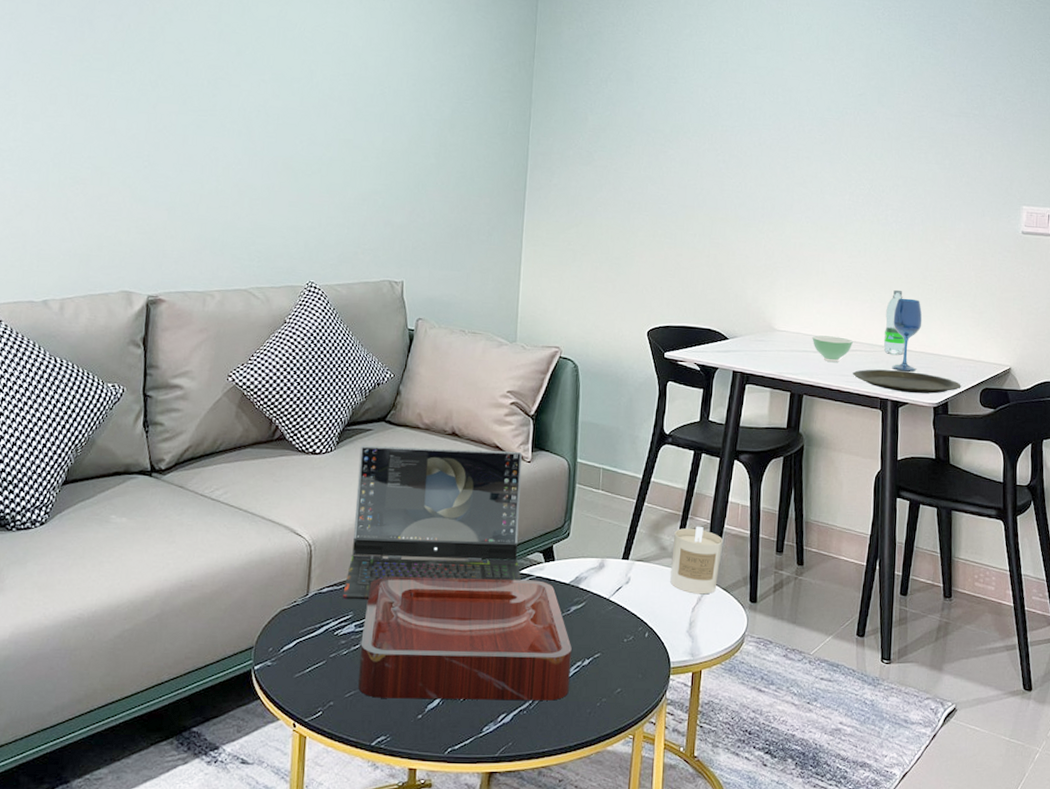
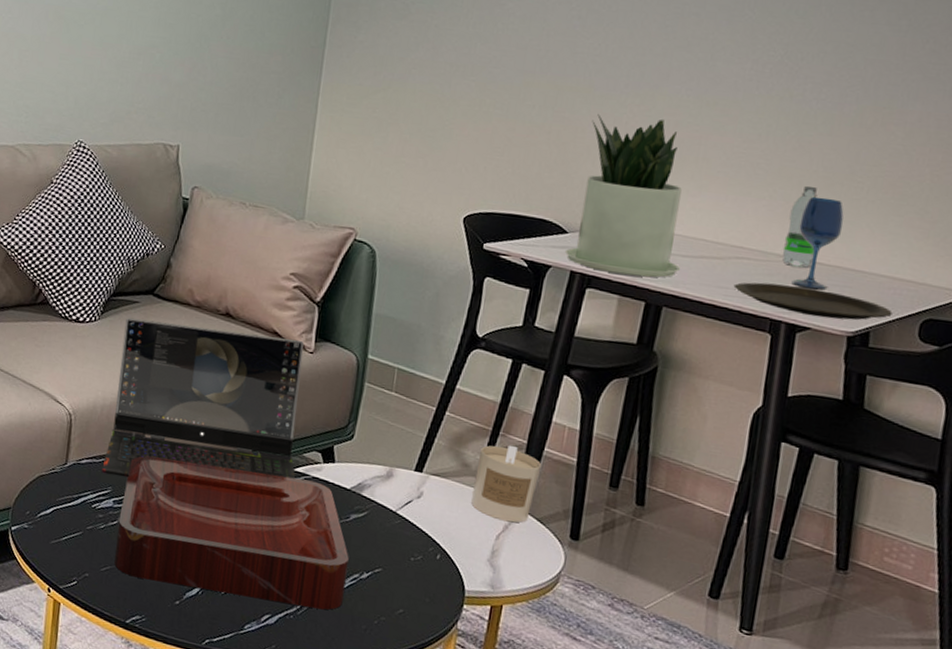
planter: none [727,239,813,372] -> present [564,113,683,278]
bowl: present [812,335,854,362] -> none [681,236,740,271]

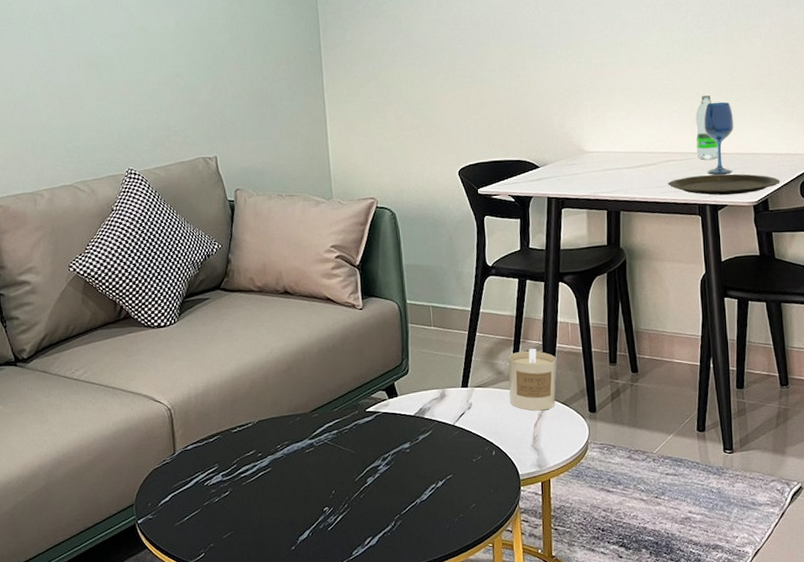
laptop computer: present [101,317,304,479] -> none [201,300,369,454]
decorative tray: present [114,455,349,610] -> none [229,416,427,536]
planter: present [564,113,683,278] -> none [540,62,627,193]

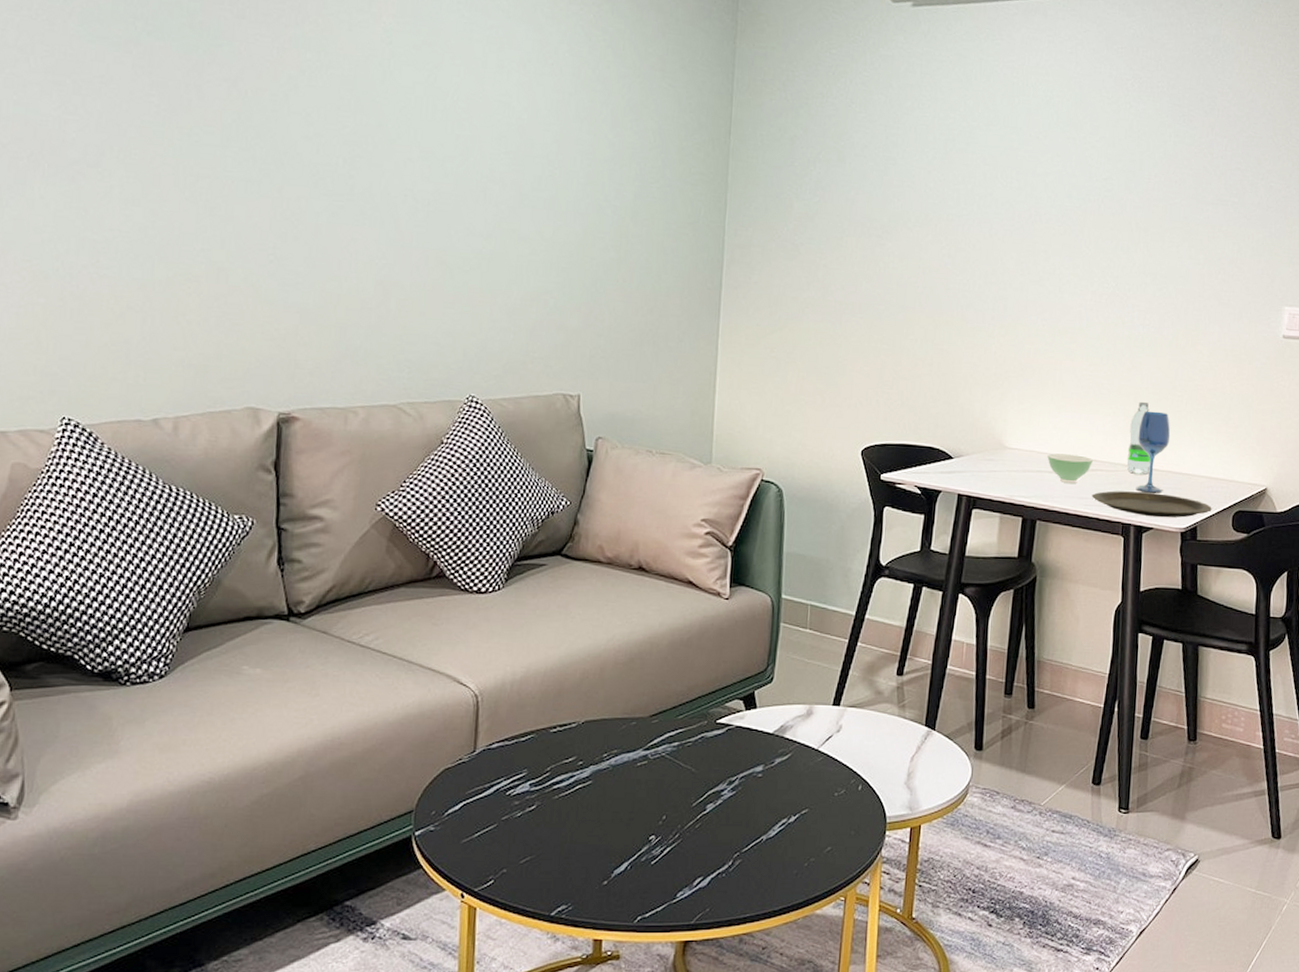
candle: present [508,348,557,411] -> none [886,667,946,743]
bowl: none [623,150,666,176] -> present [1047,453,1094,483]

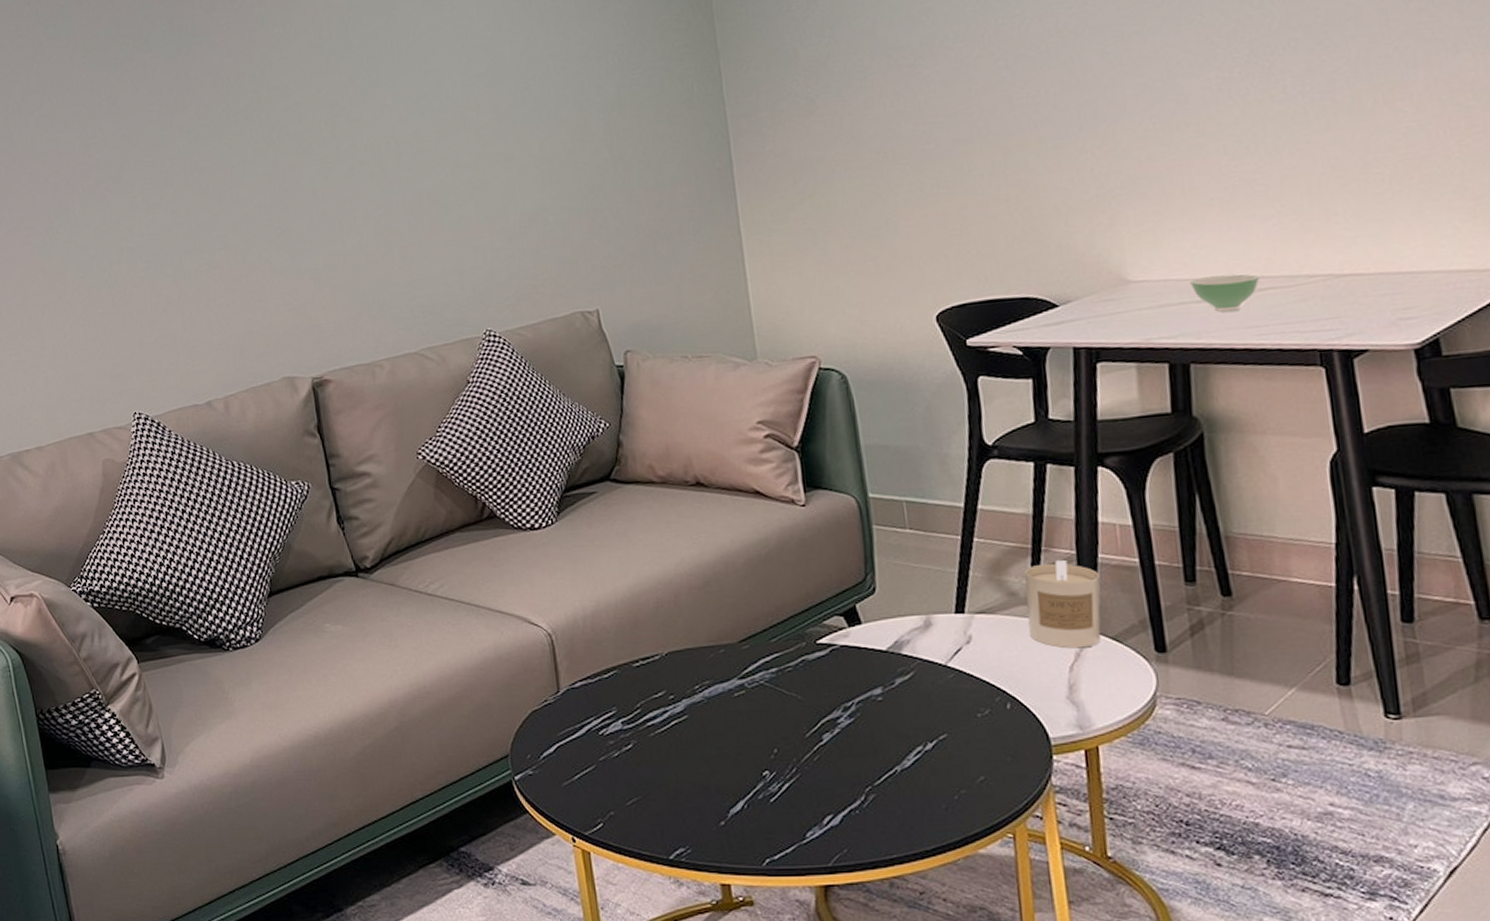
candle: none [886,667,946,743] -> present [1024,559,1101,649]
plate: present [1091,490,1212,518] -> none [1265,303,1460,336]
bottle: present [1126,401,1151,475] -> none [1306,190,1350,286]
wineglass: present [1136,411,1171,493] -> none [1320,199,1375,306]

